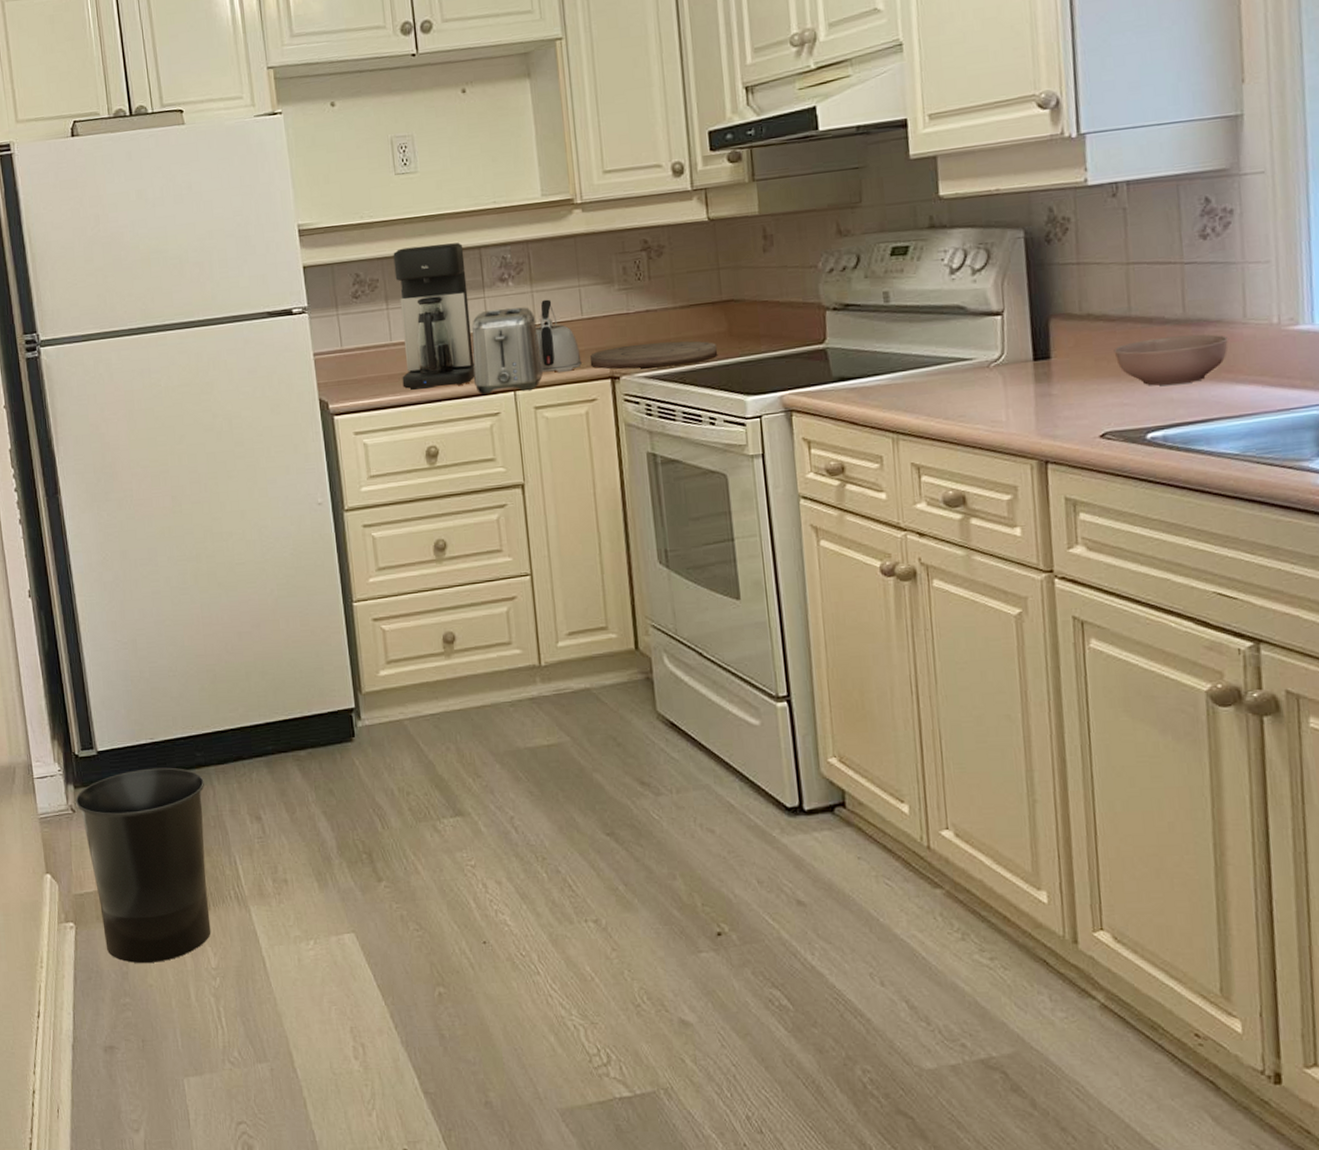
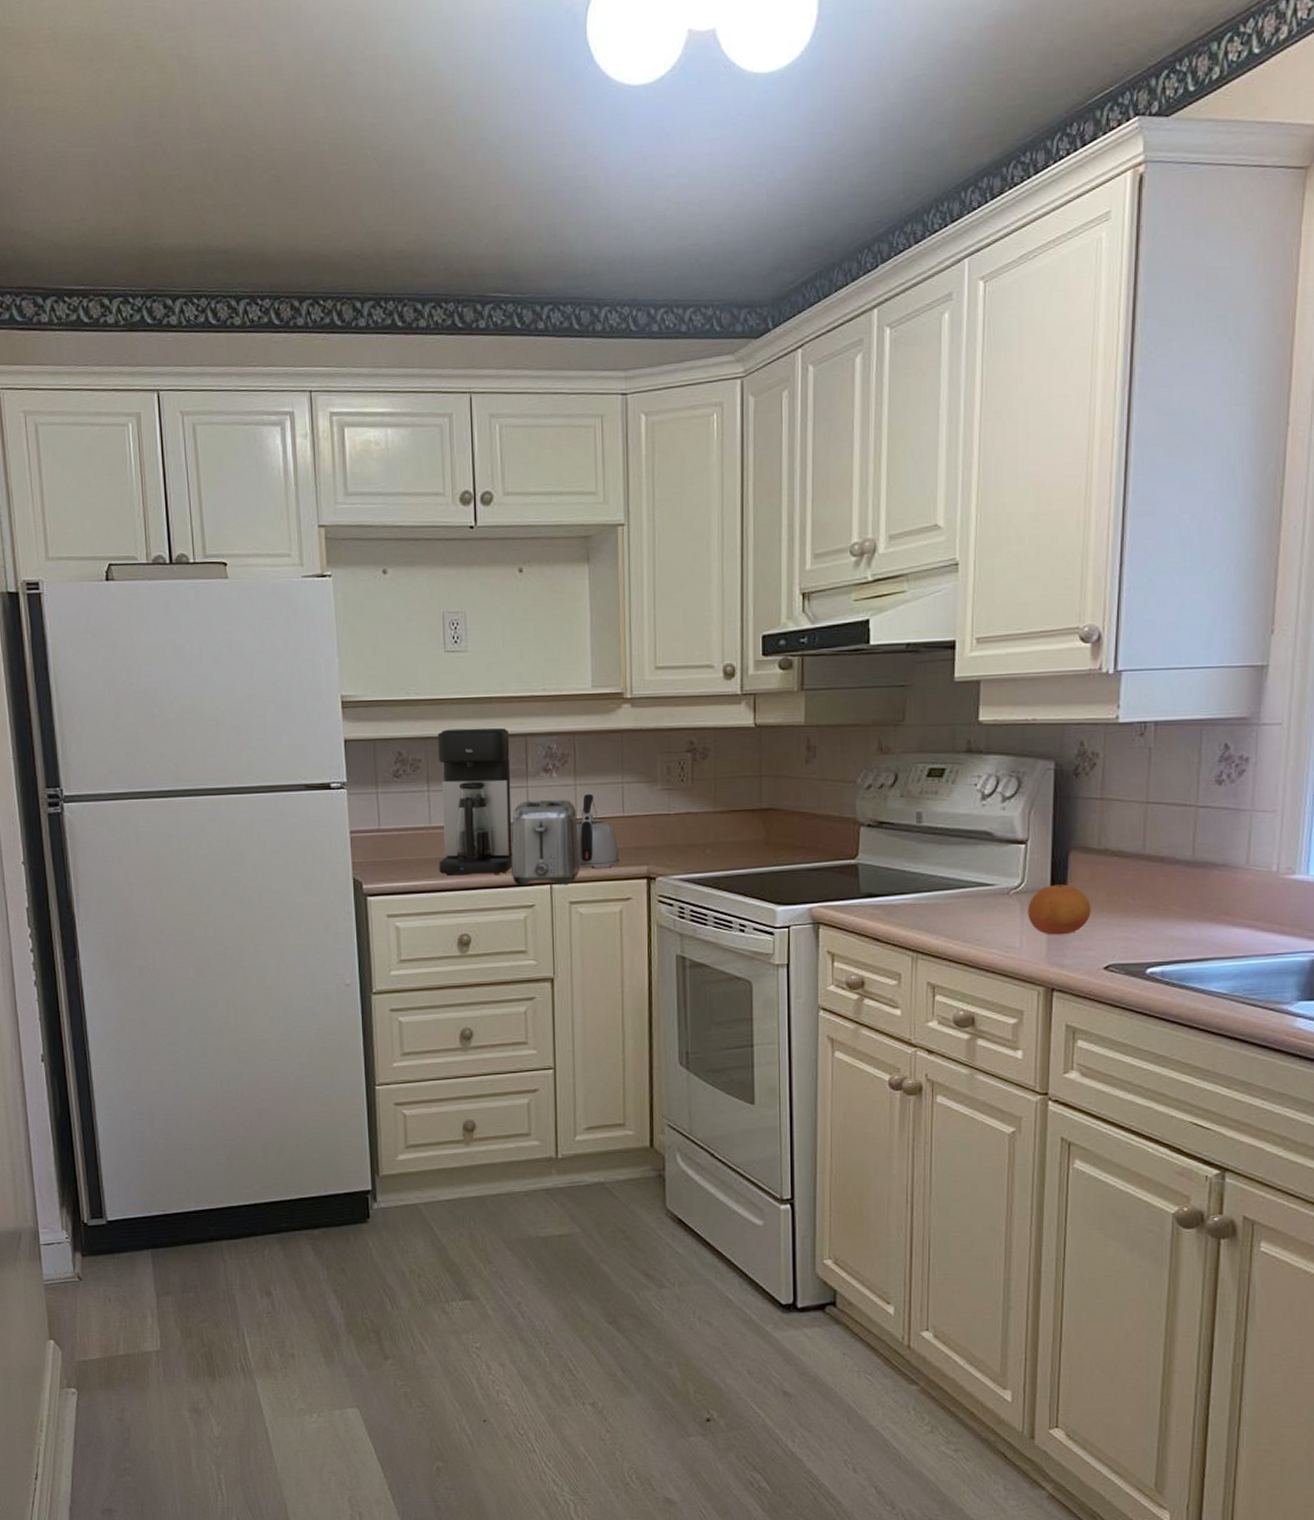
waste bin: present [75,767,211,963] -> none [83,1240,216,1430]
cutting board: present [590,340,718,370] -> none [629,845,753,871]
fruit: none [1010,353,1080,407] -> present [1028,884,1091,935]
bowl: present [1113,334,1229,386] -> none [1125,876,1231,924]

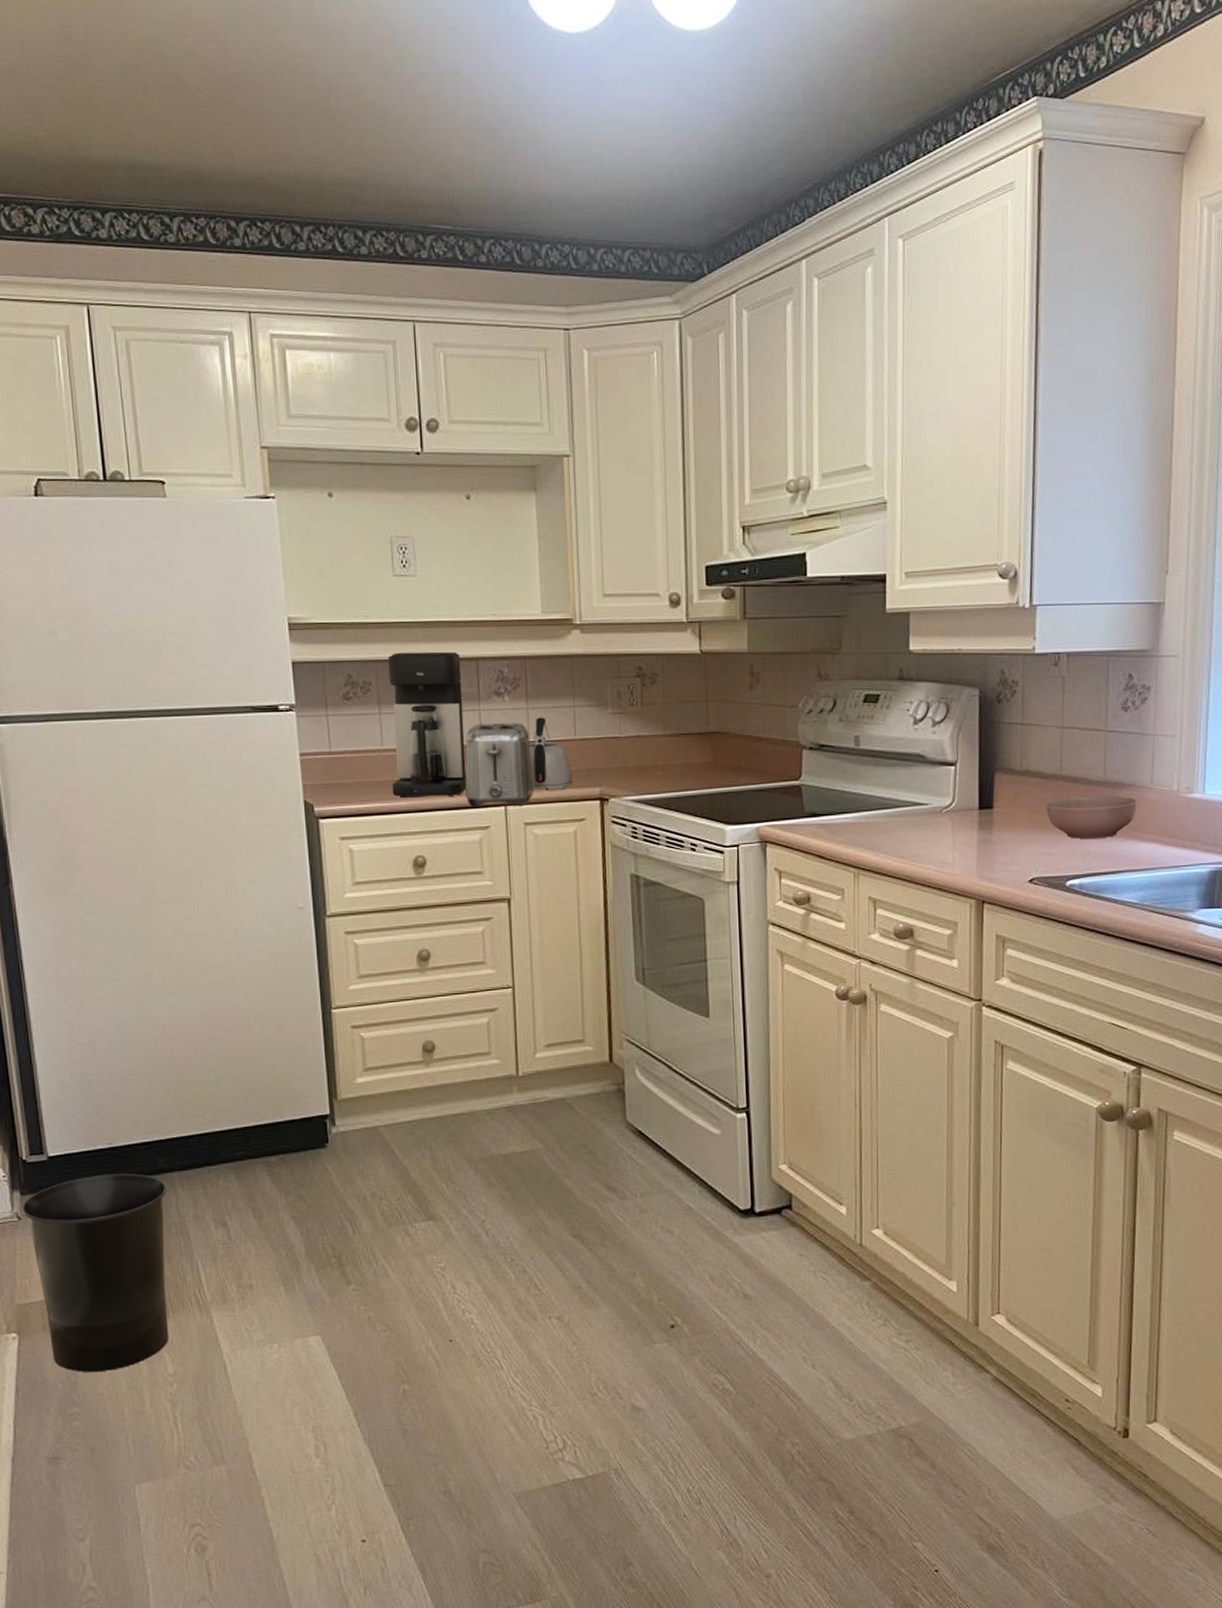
waste bin: none [83,1240,216,1430] -> present [22,1173,169,1372]
fruit: present [1028,884,1091,935] -> none [958,803,1016,851]
bowl: none [1125,876,1231,924] -> present [1045,795,1138,840]

